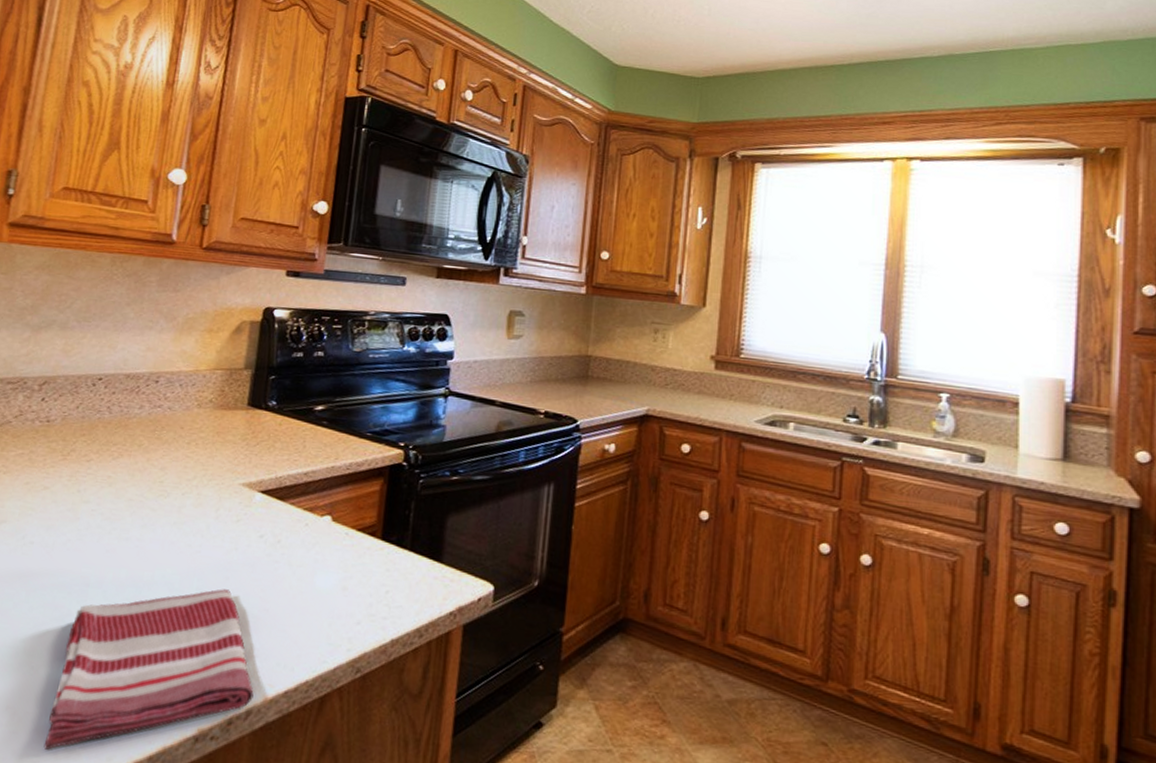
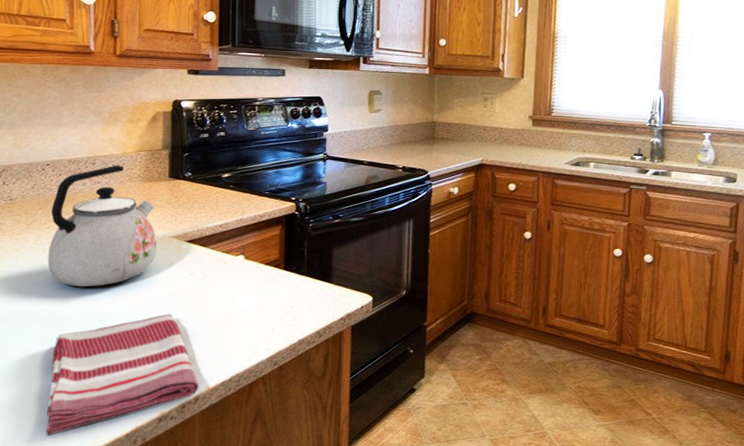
kettle: none [81,385,225,544] -> present [48,165,157,287]

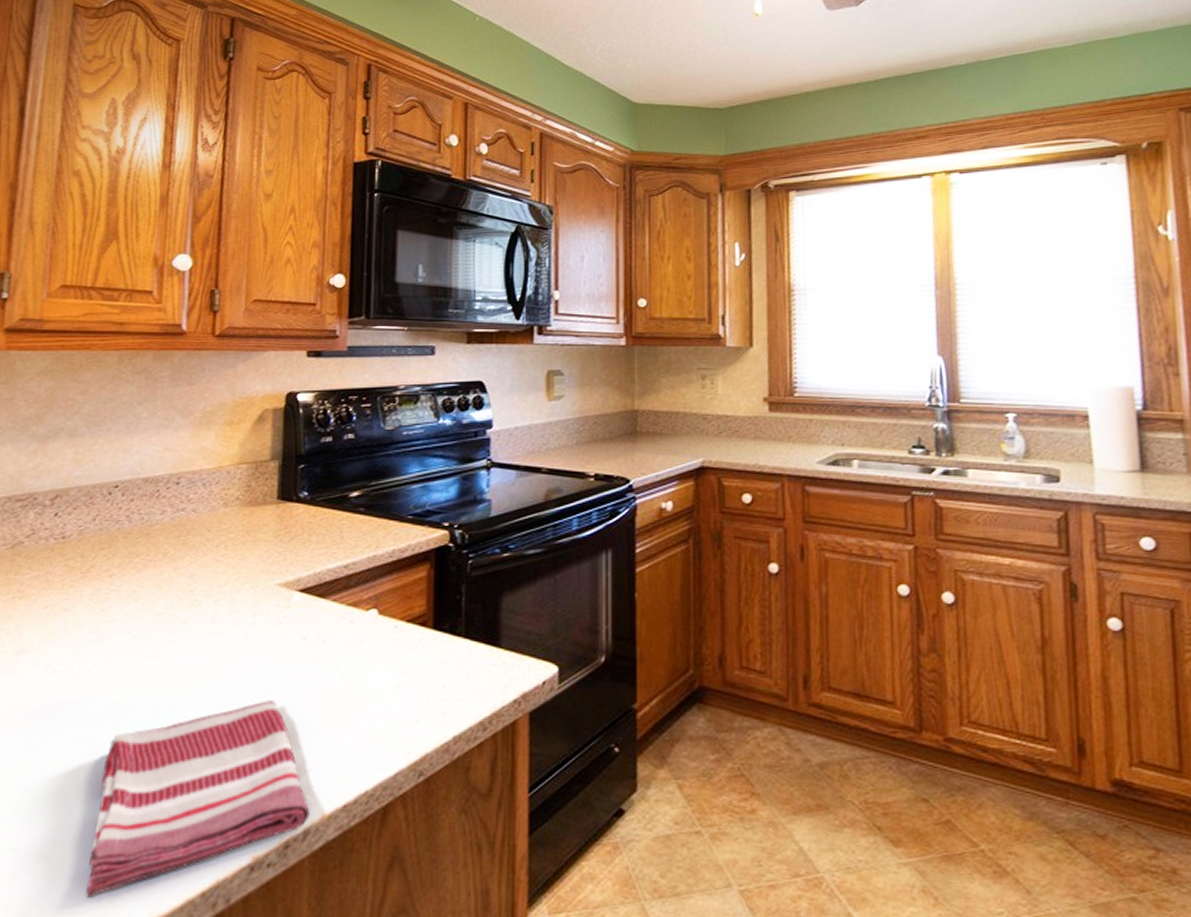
kettle: present [48,165,157,287] -> none [106,484,259,663]

